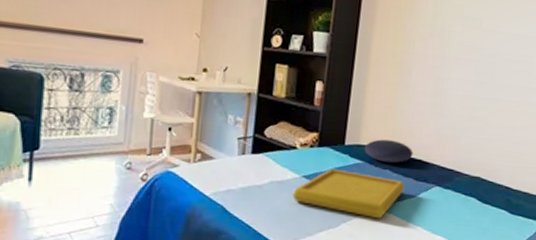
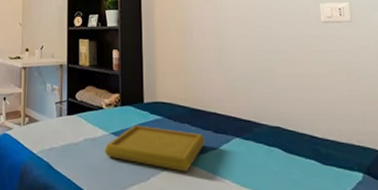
cushion: present [364,139,414,163] -> none [161,96,208,117]

